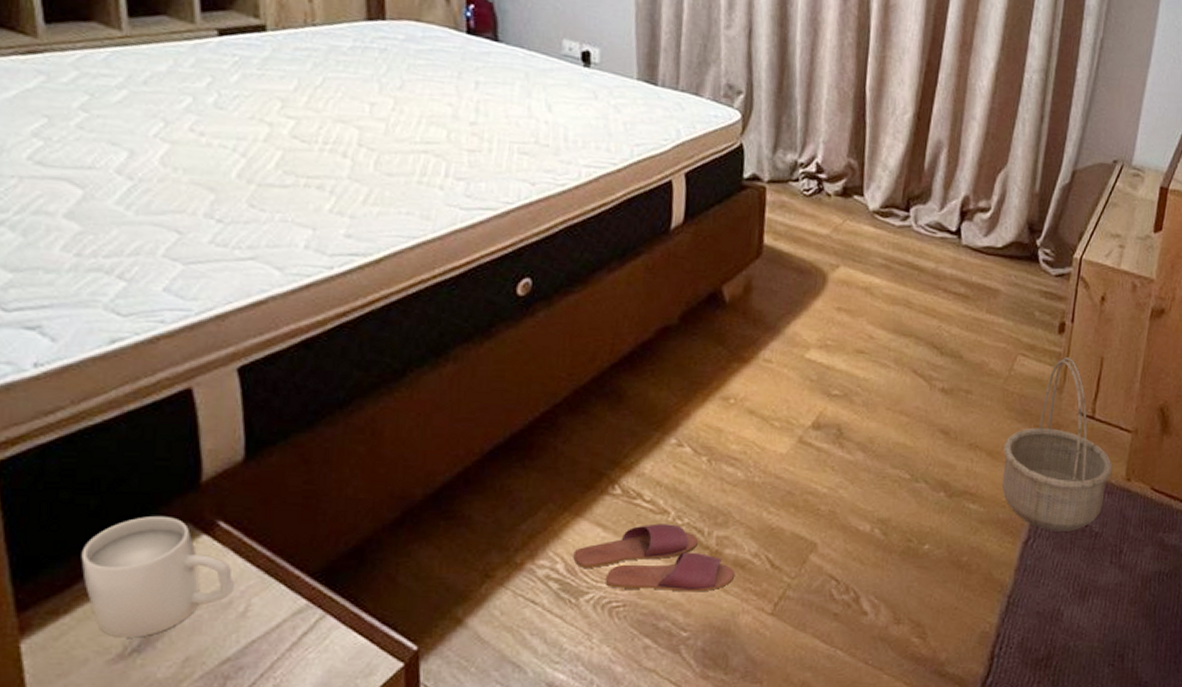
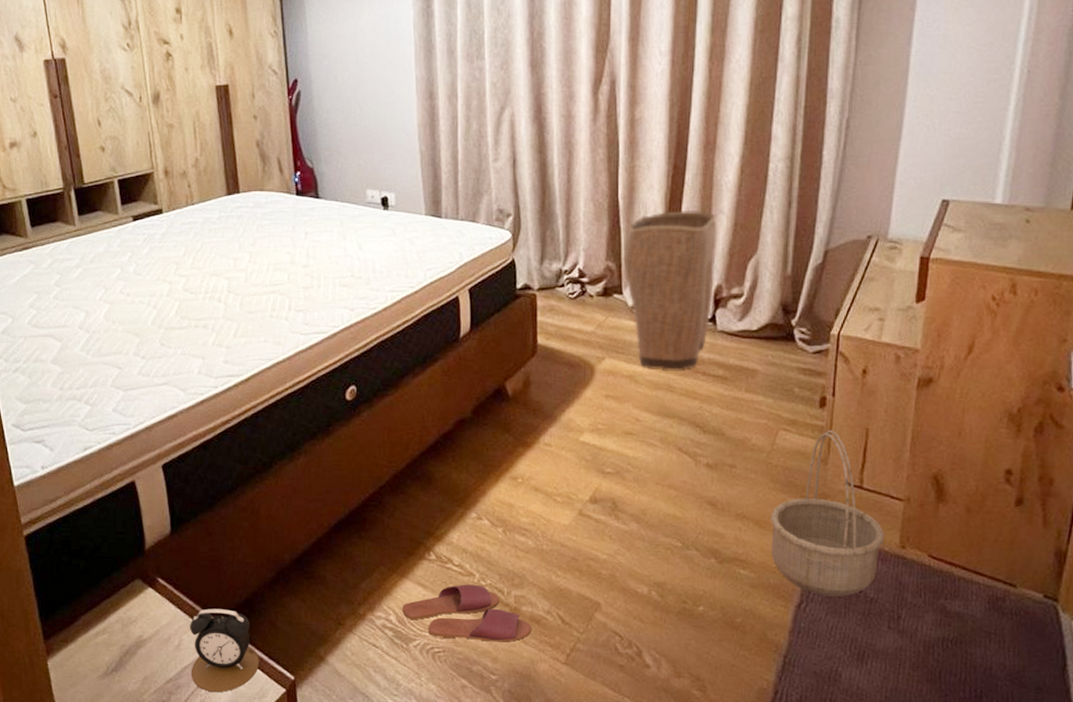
mug: present [81,515,234,638] -> none [78,573,171,661]
alarm clock: none [261,561,368,673] -> present [189,608,259,693]
laundry basket: none [867,110,968,284] -> present [624,211,717,370]

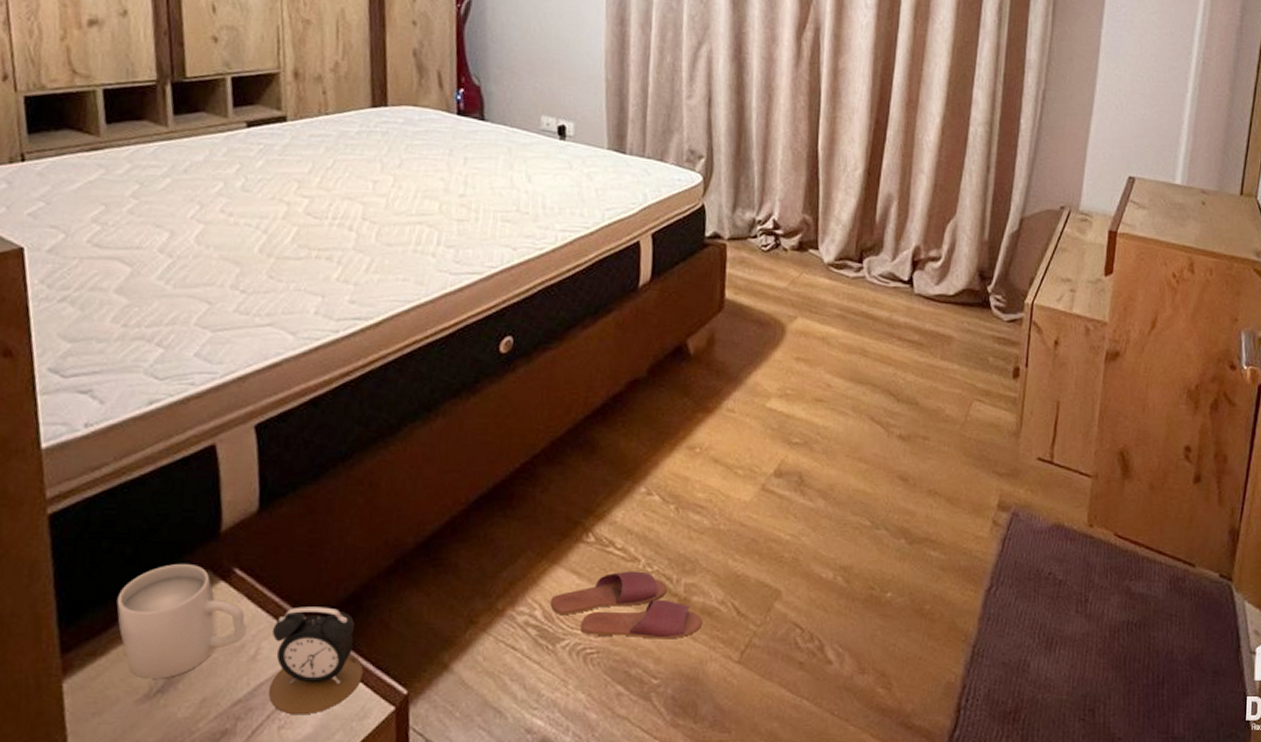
mug: none [78,573,171,661] -> present [116,563,246,679]
laundry basket: present [624,211,717,370] -> none [821,166,917,333]
basket: present [770,430,885,597] -> none [962,402,1074,579]

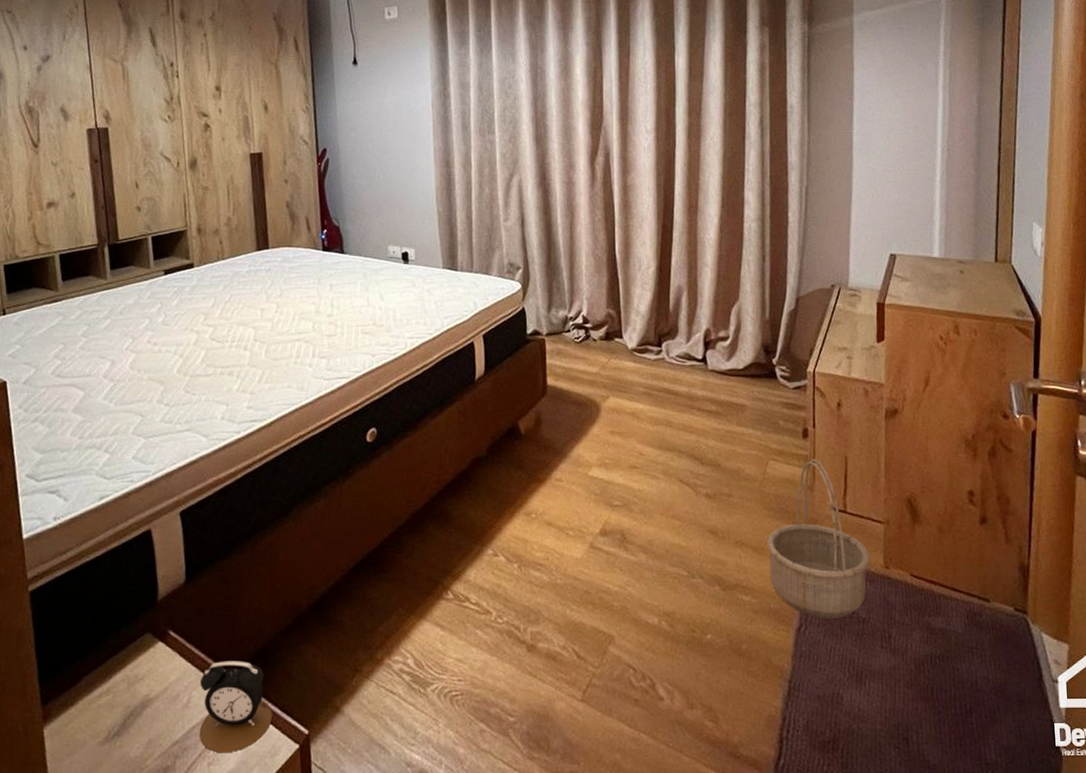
mug: present [116,563,246,679] -> none [82,627,180,725]
slippers: present [550,571,703,639] -> none [420,622,549,682]
basket: none [962,402,1074,579] -> present [767,459,870,619]

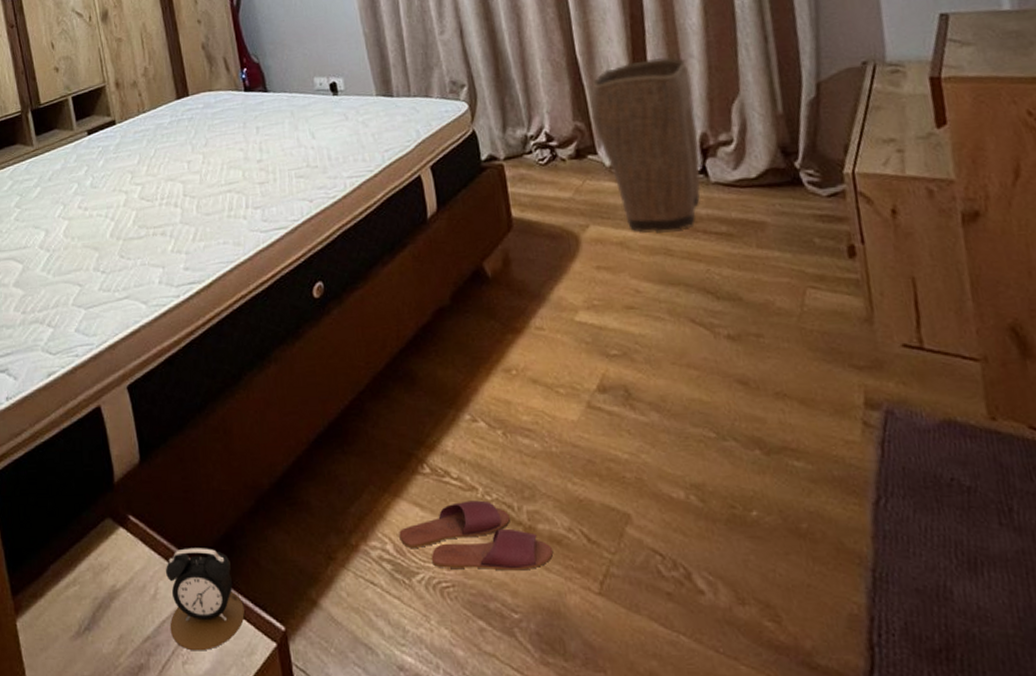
slippers: none [420,622,549,682] -> present [399,500,554,571]
laundry basket: none [622,264,703,406] -> present [590,58,701,232]
basket: present [767,459,870,619] -> none [817,283,968,488]

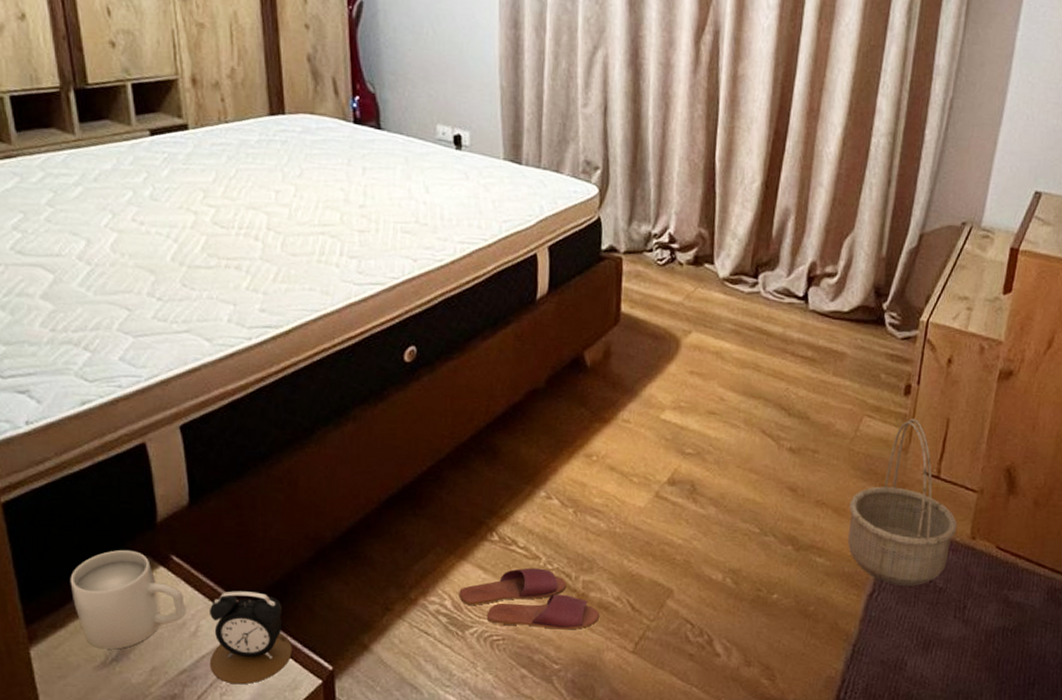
mug: none [46,512,145,618] -> present [70,549,186,650]
laundry basket: present [590,58,701,232] -> none [717,179,815,348]
basket: none [817,283,968,488] -> present [847,419,958,586]

